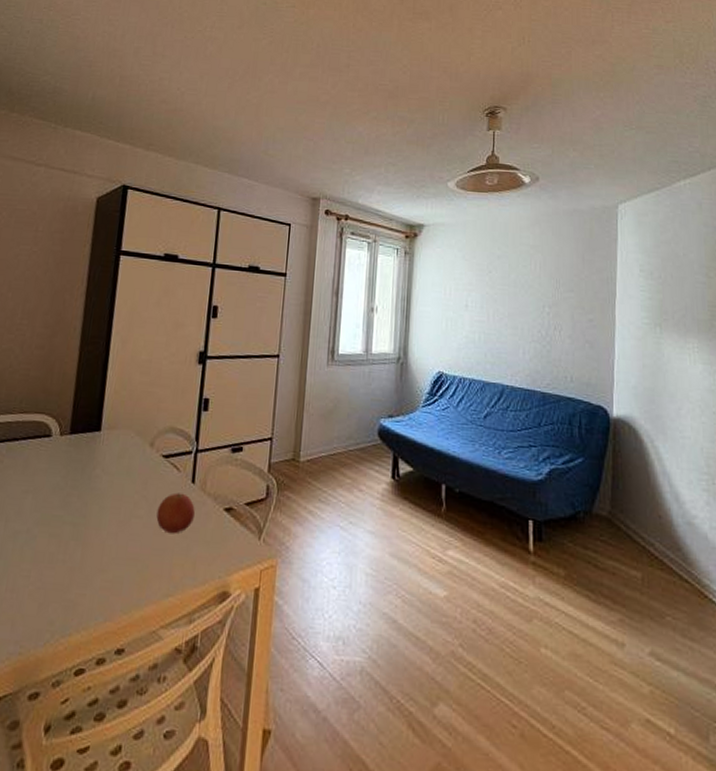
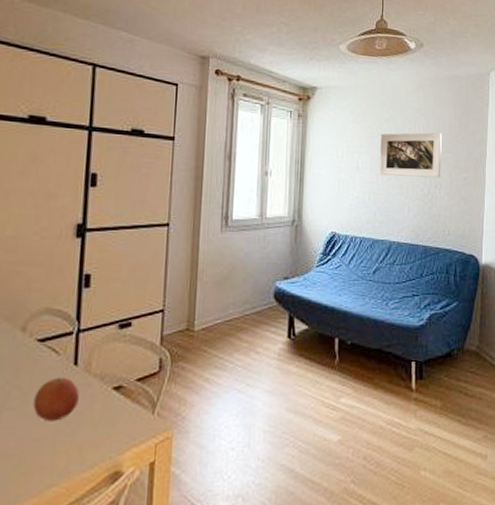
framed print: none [490,270,563,319] -> present [379,132,443,178]

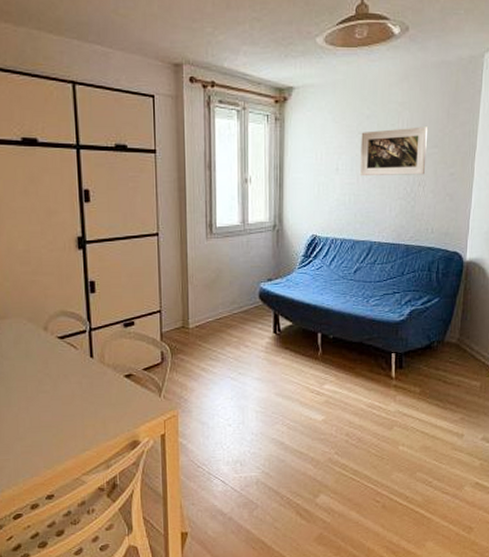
fruit: present [33,377,79,422] -> none [62,367,98,402]

